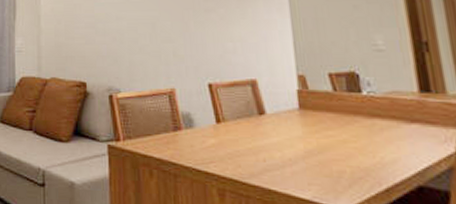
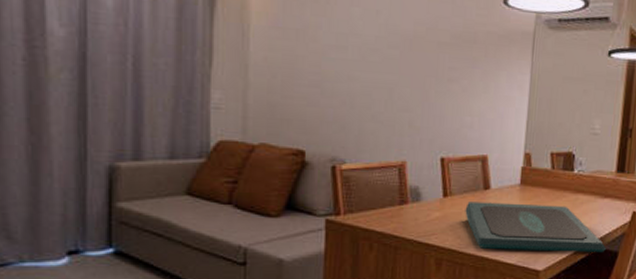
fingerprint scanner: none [241,128,432,191] -> present [465,202,607,252]

